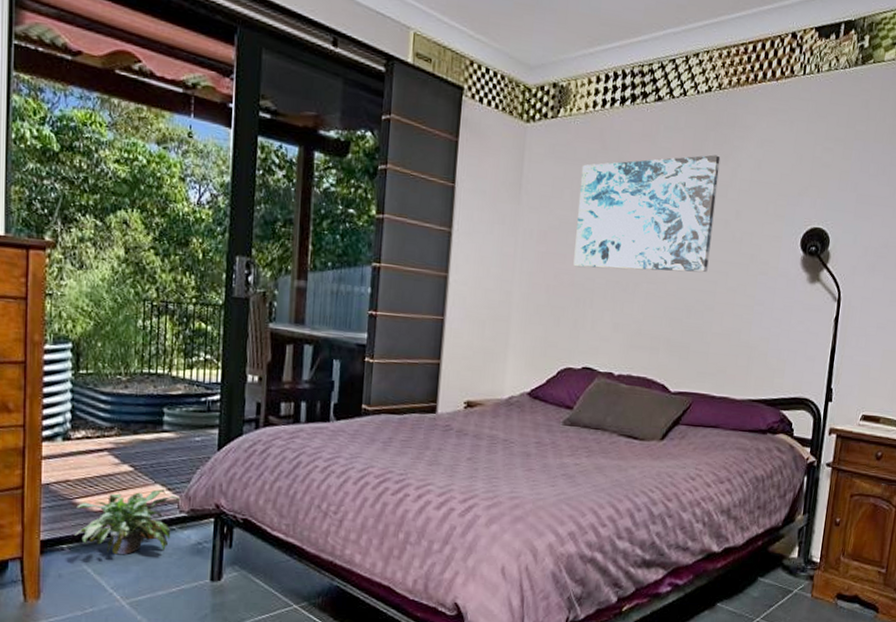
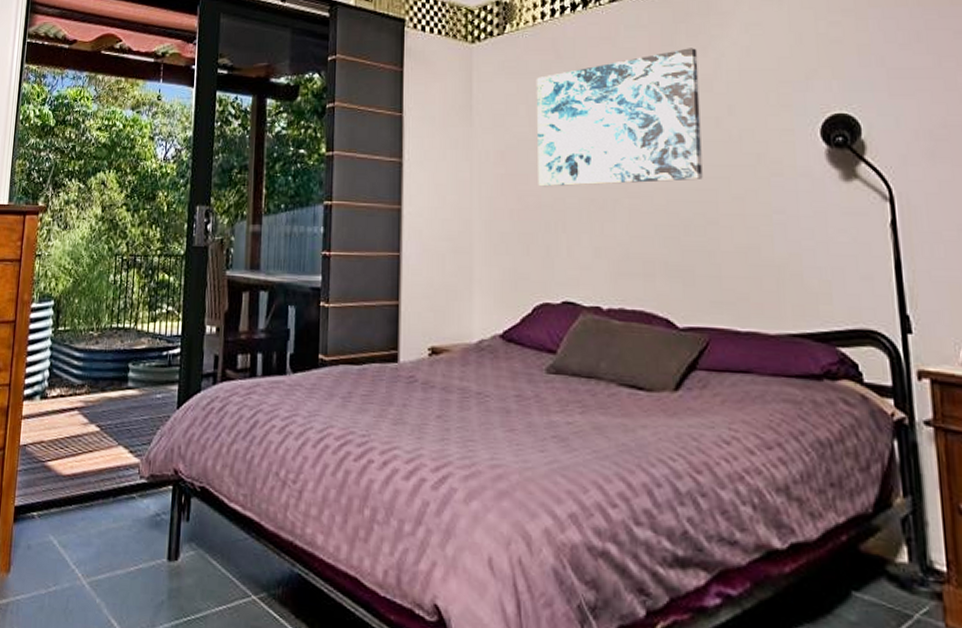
potted plant: present [74,489,179,555] -> none [44,452,140,525]

